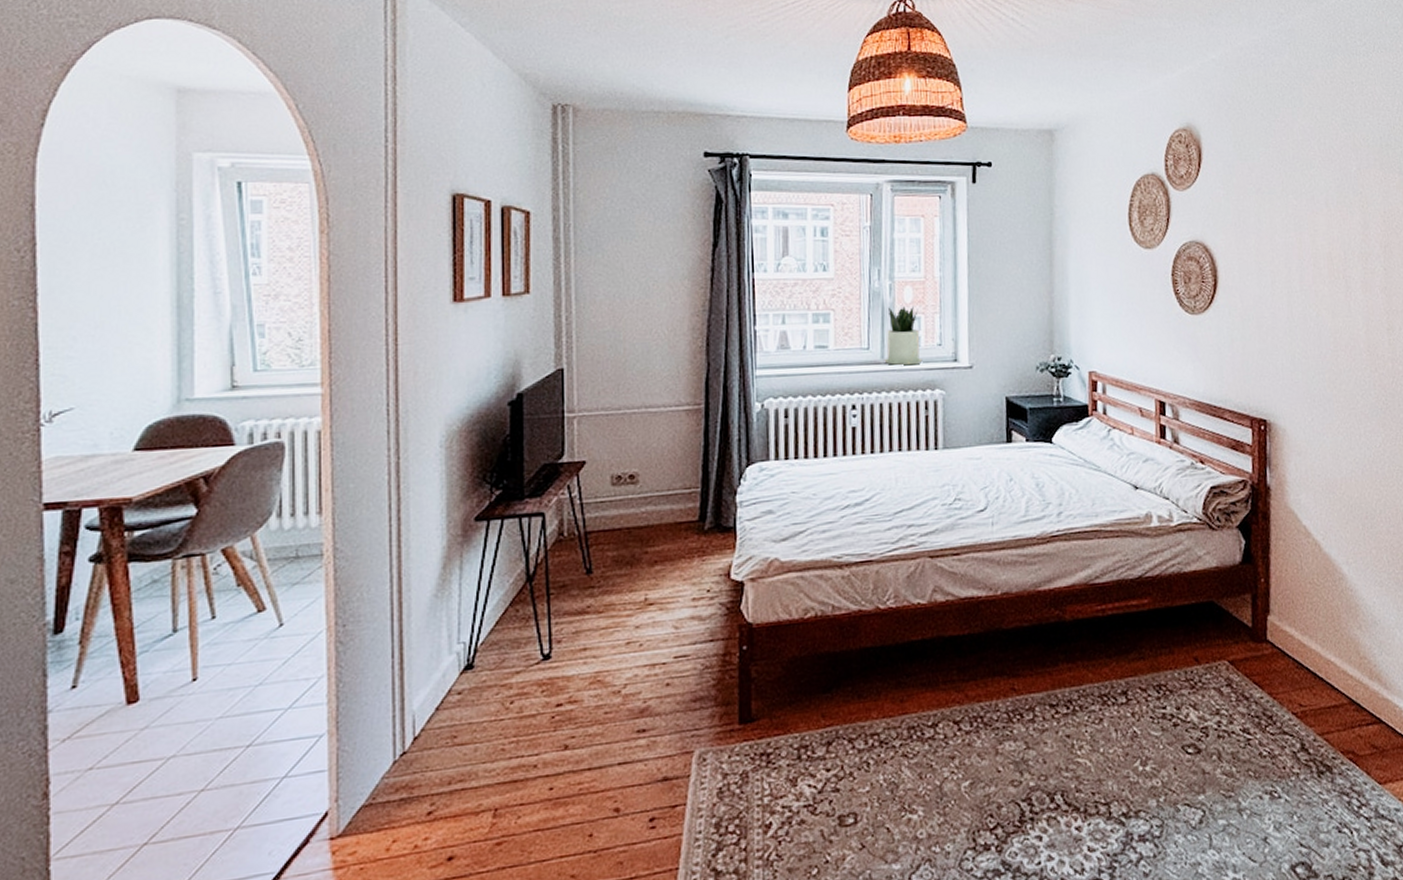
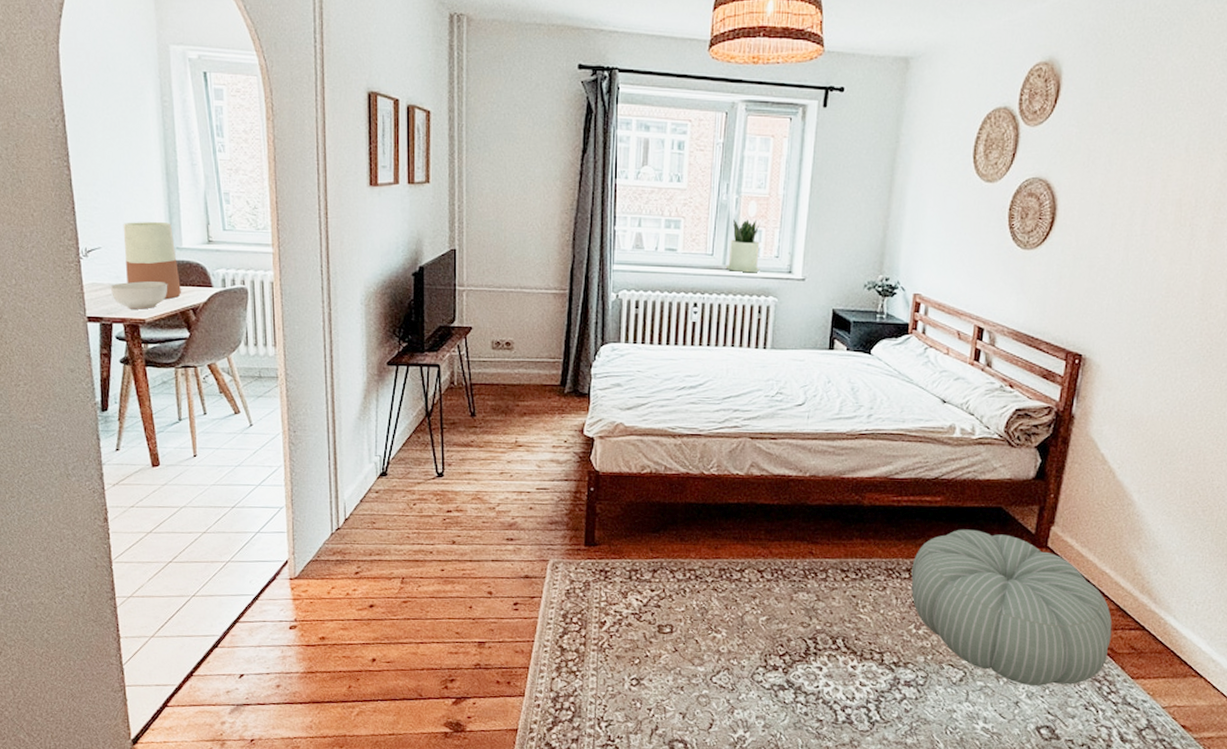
bowl: none [82,444,170,486] -> present [110,280,168,309]
vase: none [108,368,188,469] -> present [123,222,181,300]
pouf: none [1127,632,1351,815] -> present [911,529,1112,687]

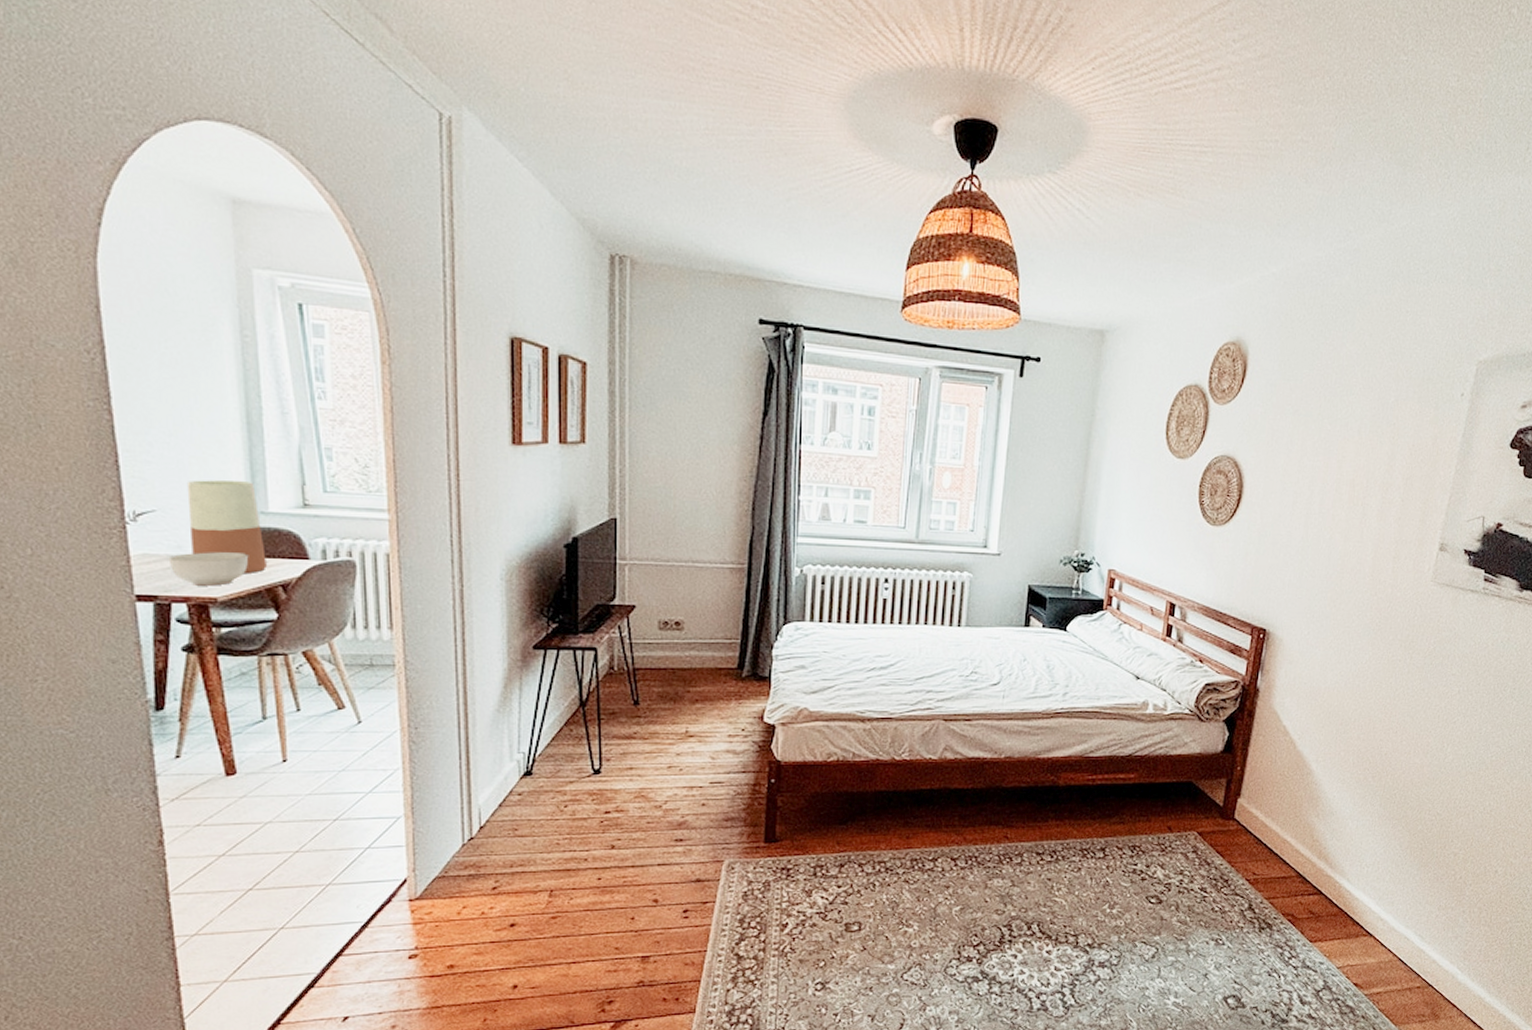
planter: present [725,219,760,273] -> none [918,490,955,547]
pouf: present [911,529,1112,687] -> none [1105,805,1293,957]

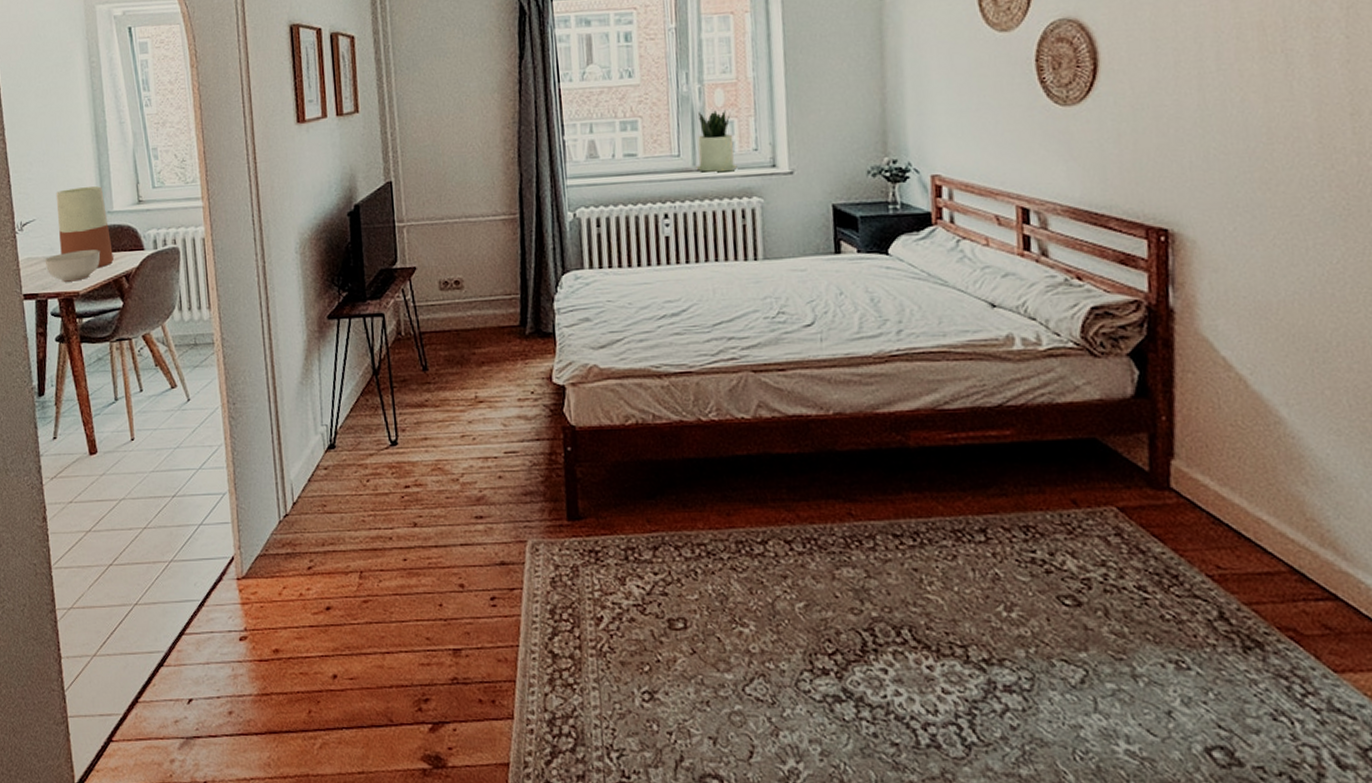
planter: none [918,490,955,547] -> present [696,109,738,173]

